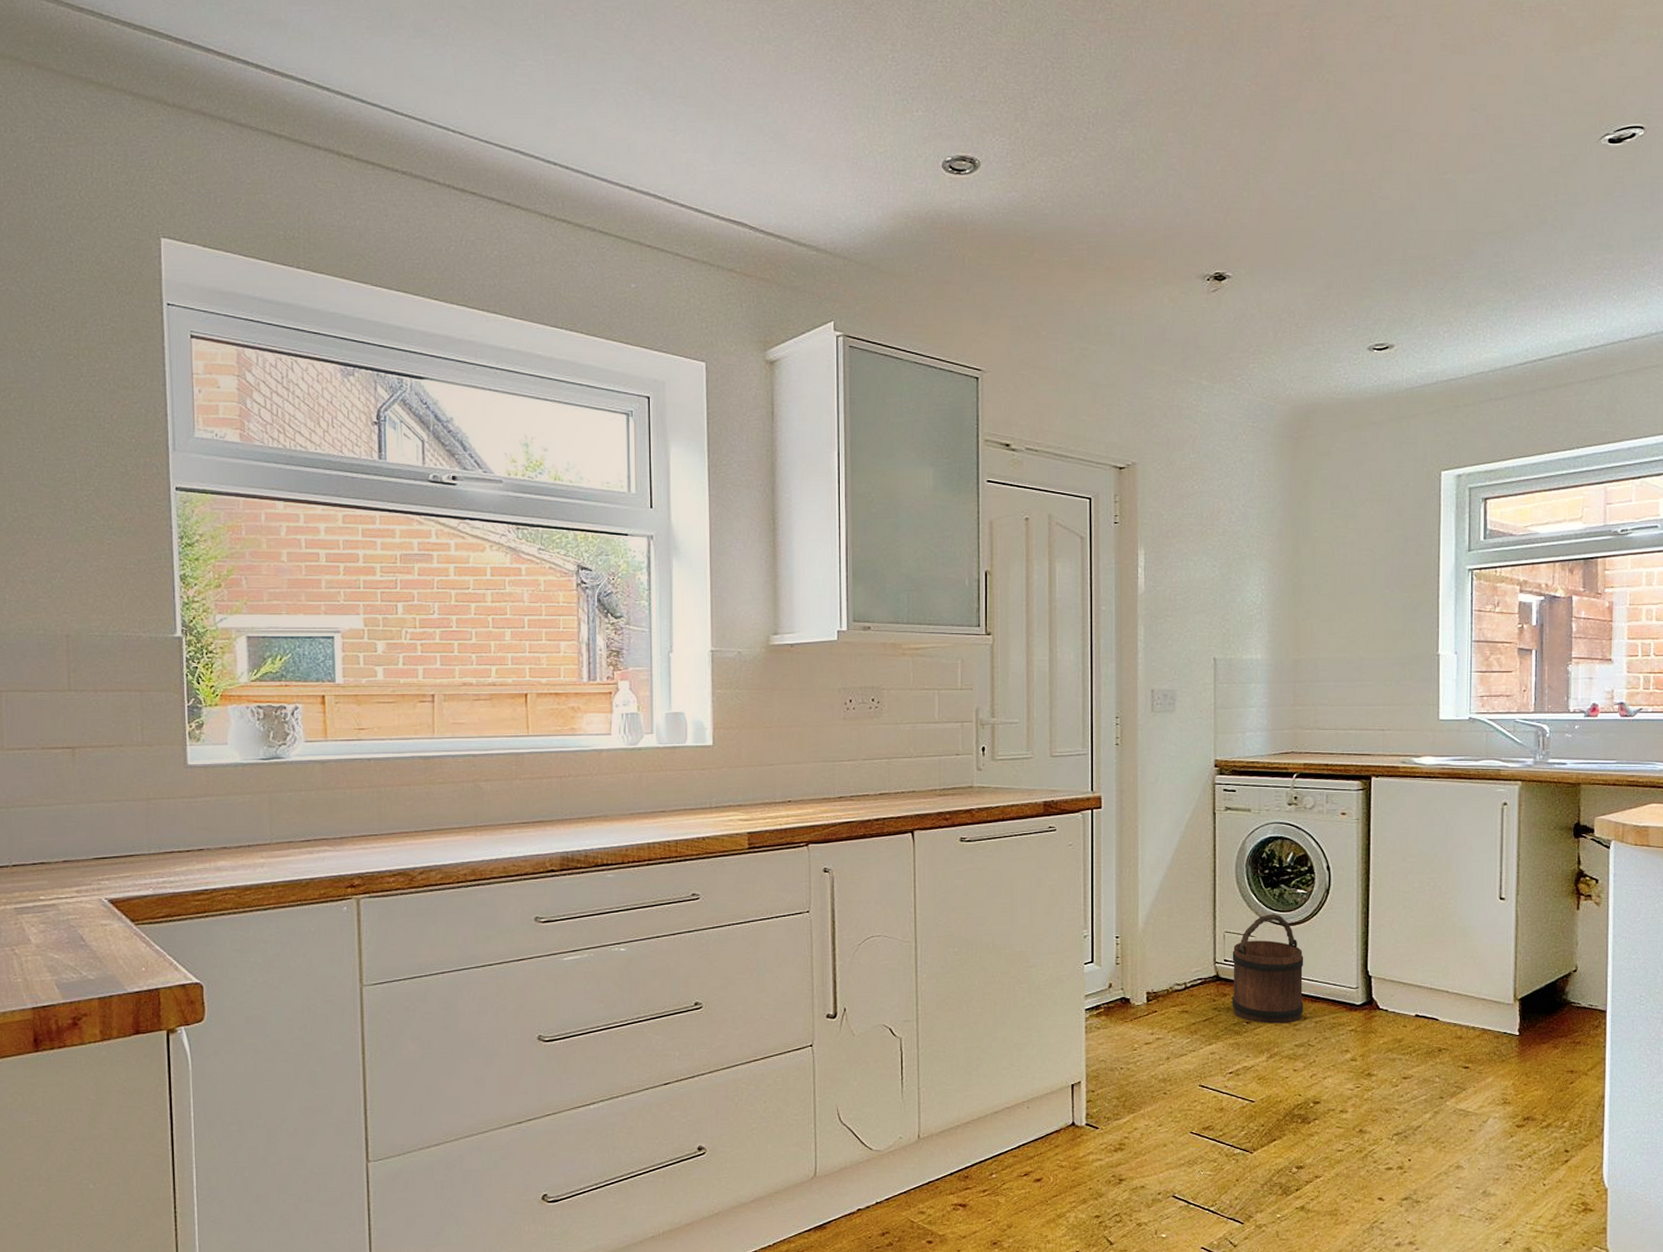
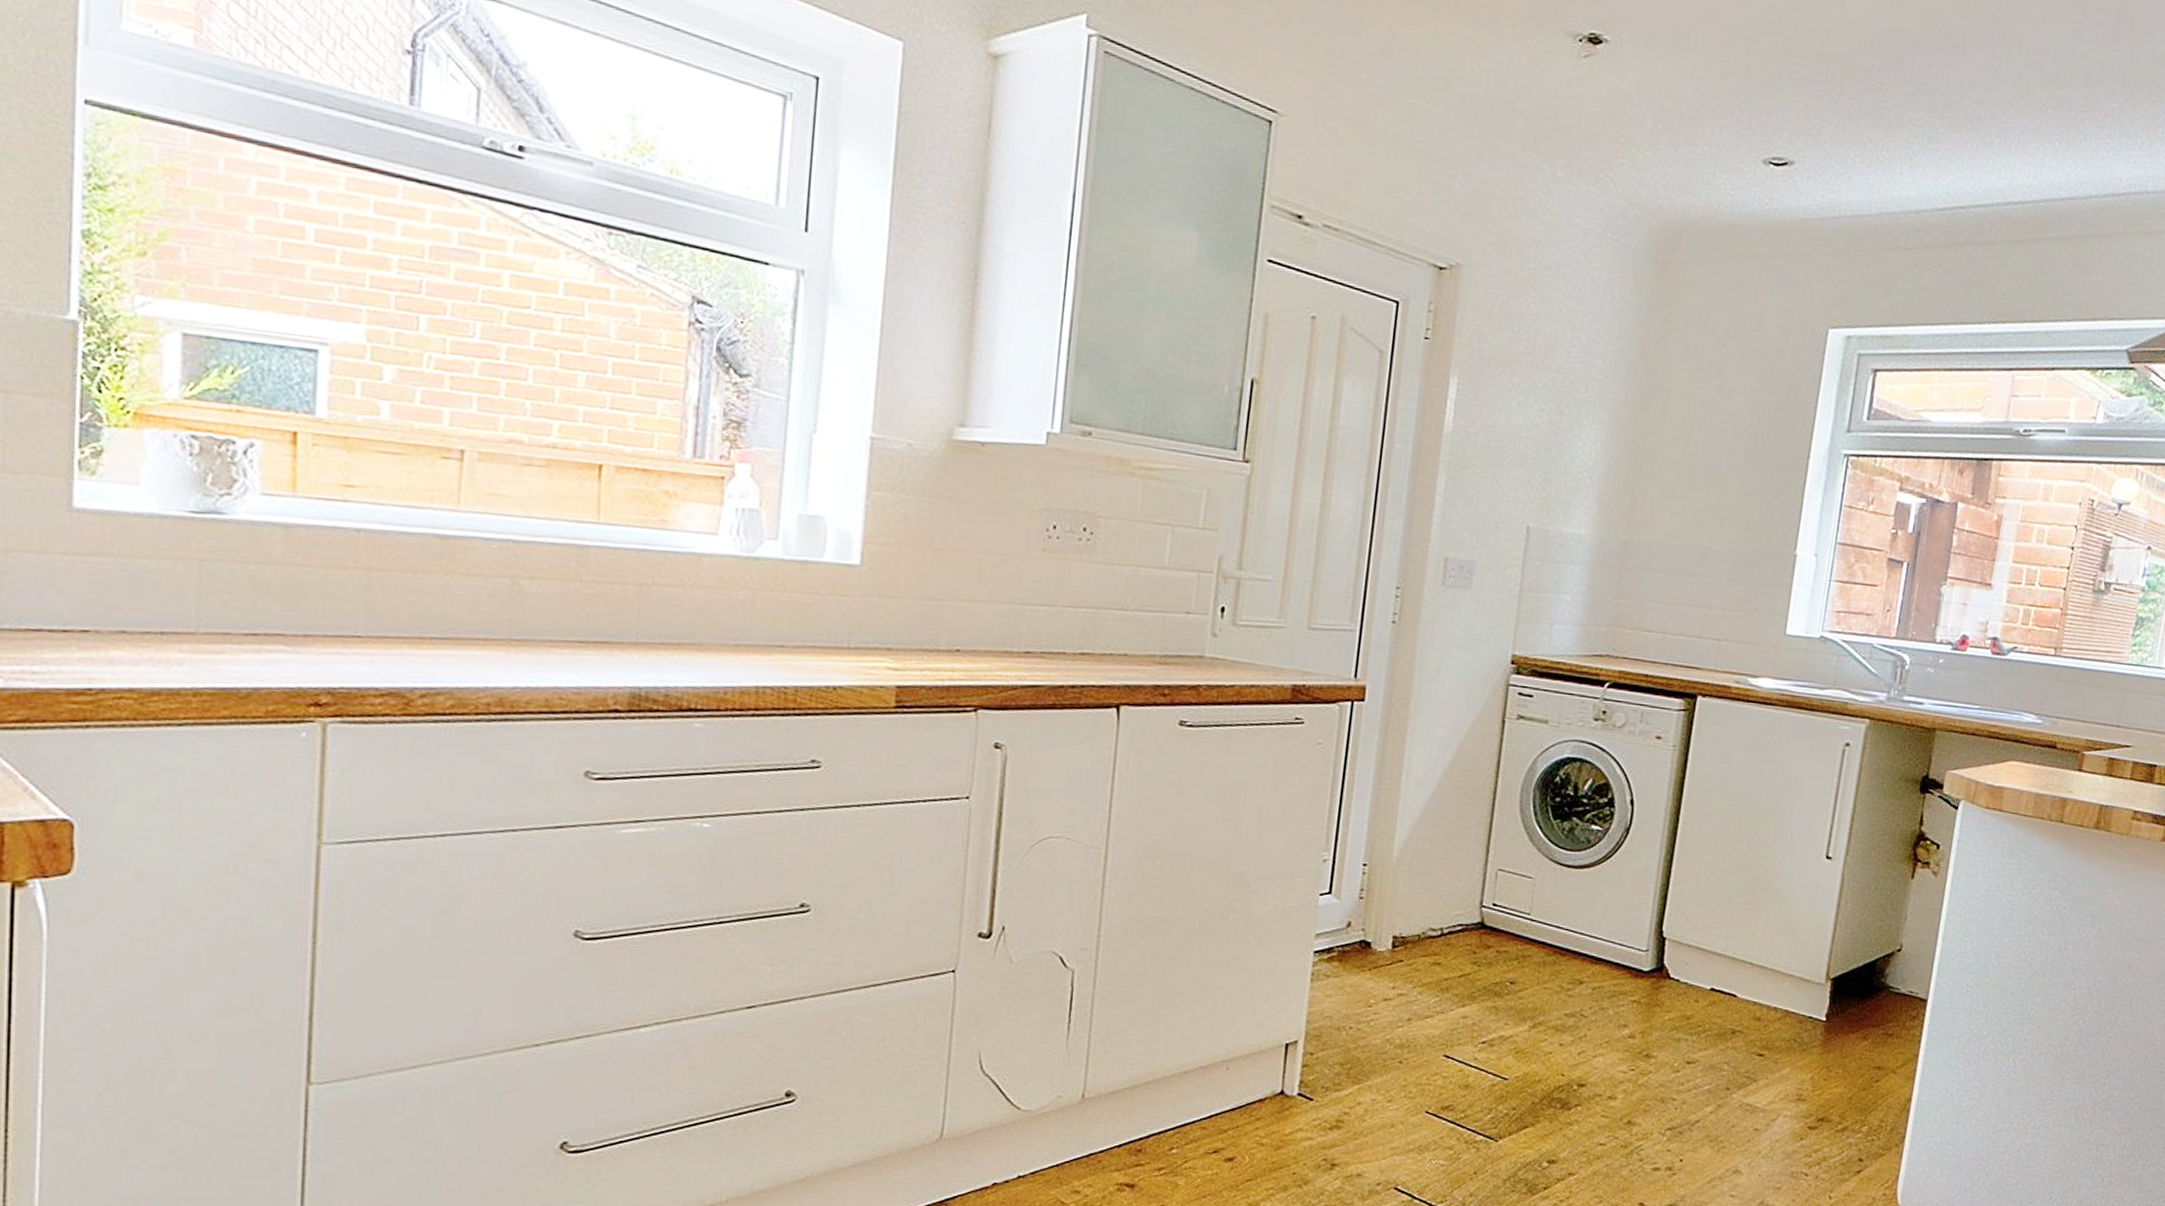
bucket: present [1232,914,1304,1024] -> none [1495,852,1589,987]

